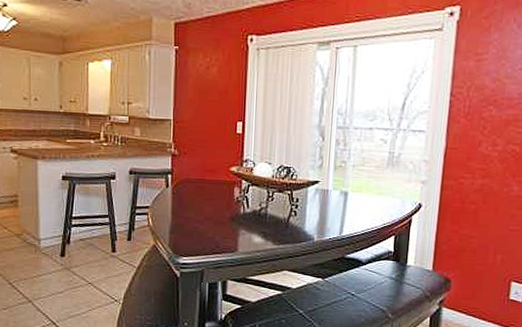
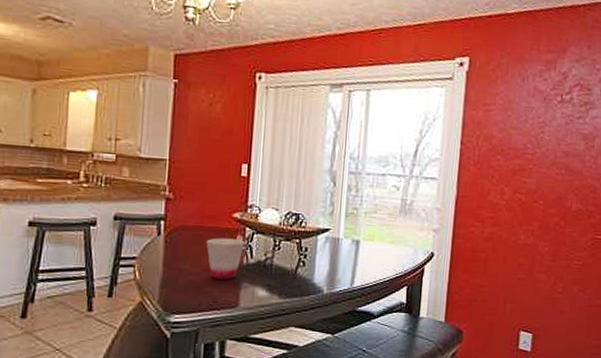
cup: none [207,189,241,227] -> present [206,237,245,280]

